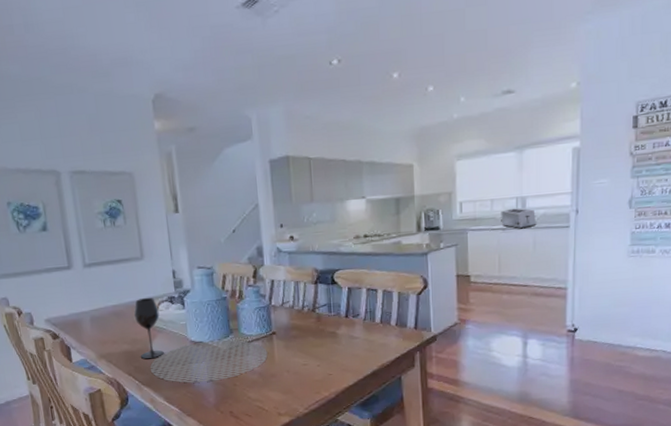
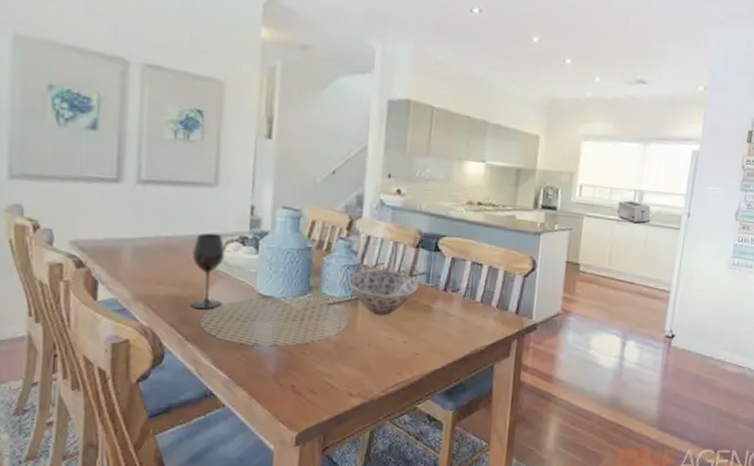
bowl: none [261,306,322,346] -> present [348,269,419,316]

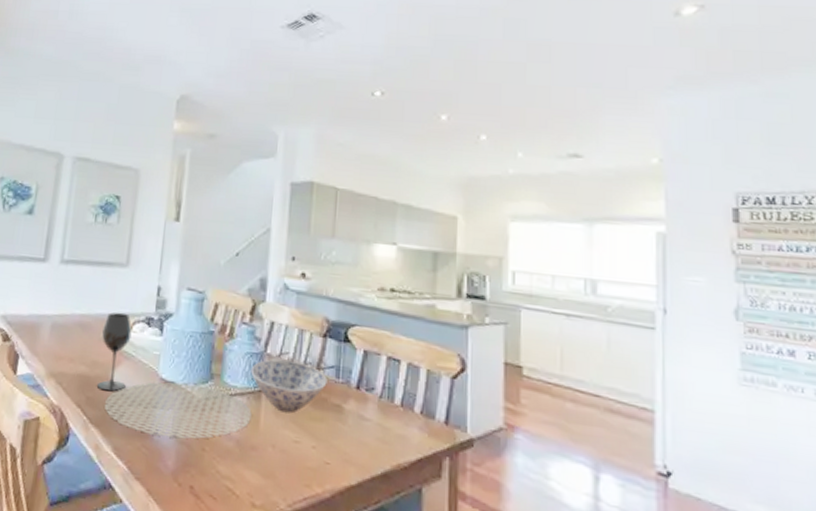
toaster: present [617,200,651,224] -> none [564,291,610,320]

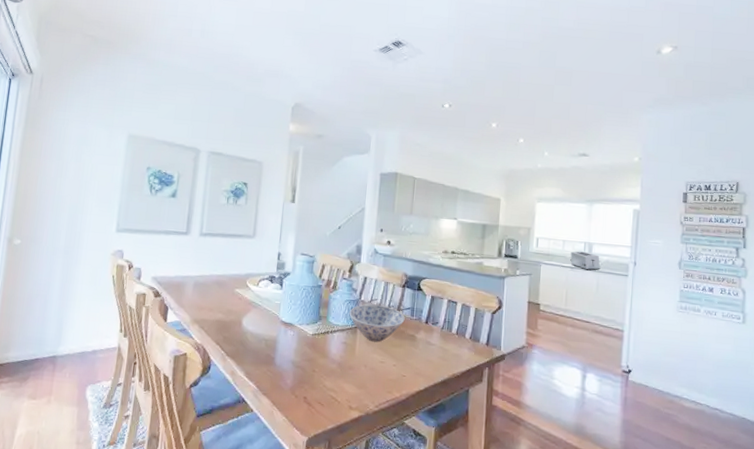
wineglass: present [96,312,132,391] -> none [231,273,259,332]
place mat: present [104,382,252,440] -> none [237,324,350,364]
toaster: none [564,291,610,320] -> present [570,251,600,271]

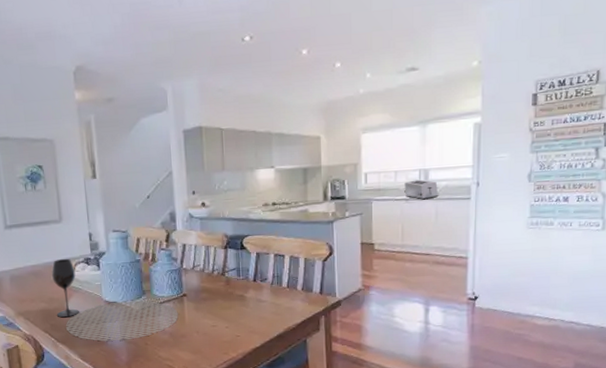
wineglass: none [231,273,259,332] -> present [52,259,79,318]
place mat: none [237,324,350,364] -> present [65,300,178,342]
bowl: present [349,304,405,343] -> none [173,270,231,308]

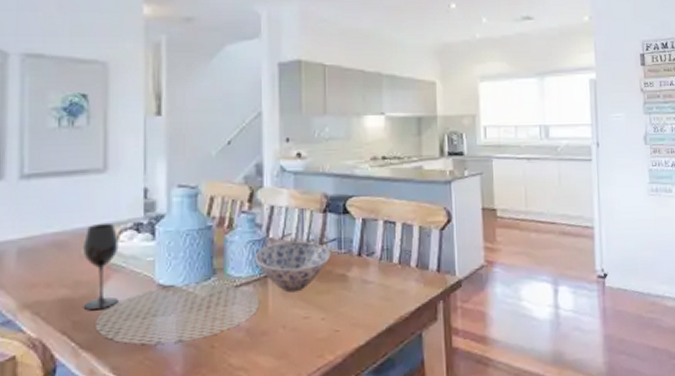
bowl: none [173,270,231,308] -> present [254,240,331,293]
toaster: present [404,179,438,200] -> none [525,137,560,160]

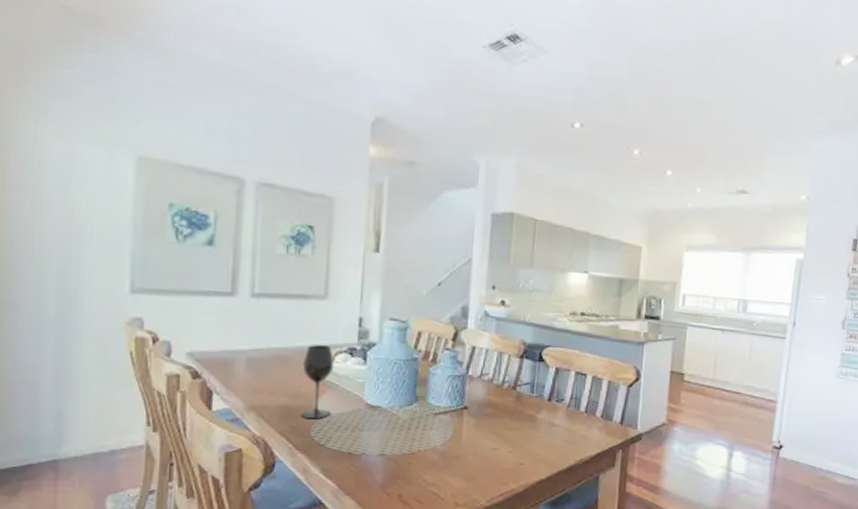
bowl: present [254,240,331,293] -> none [453,379,523,426]

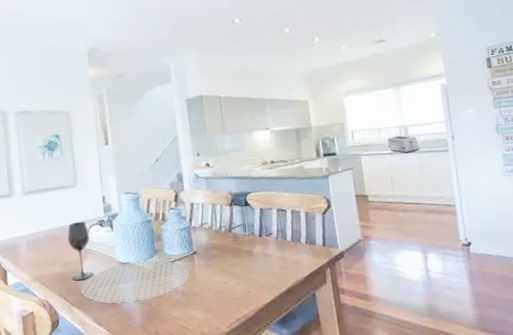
toaster: none [721,310,755,333] -> present [387,135,419,154]

